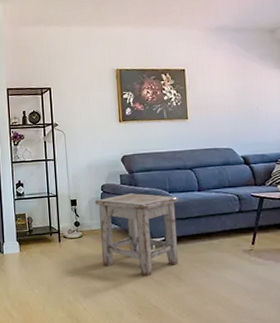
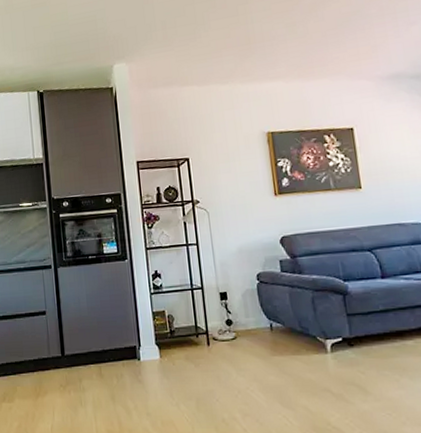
stool: present [94,193,178,277] -> none [249,282,362,389]

